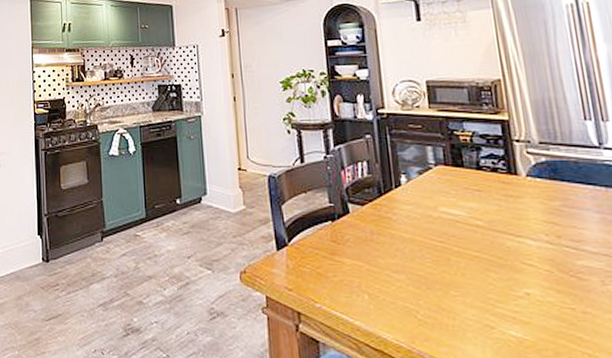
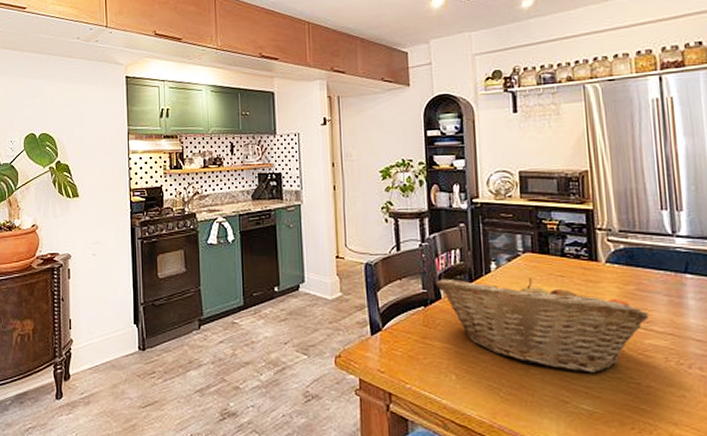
fruit basket: none [343,192,579,297] -> present [436,278,649,374]

